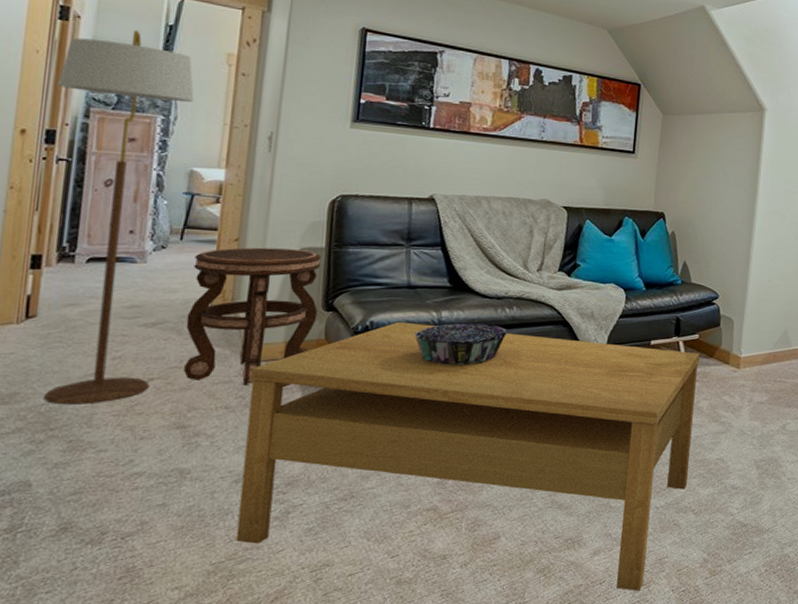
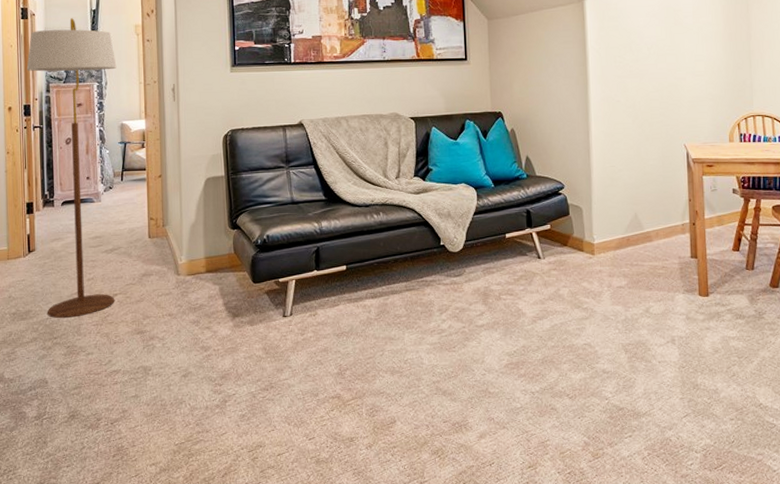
side table: present [184,247,322,386] -> none [133,179,226,296]
coffee table: present [236,321,700,591] -> none [184,233,558,473]
decorative bowl: present [414,323,508,365] -> none [302,230,378,269]

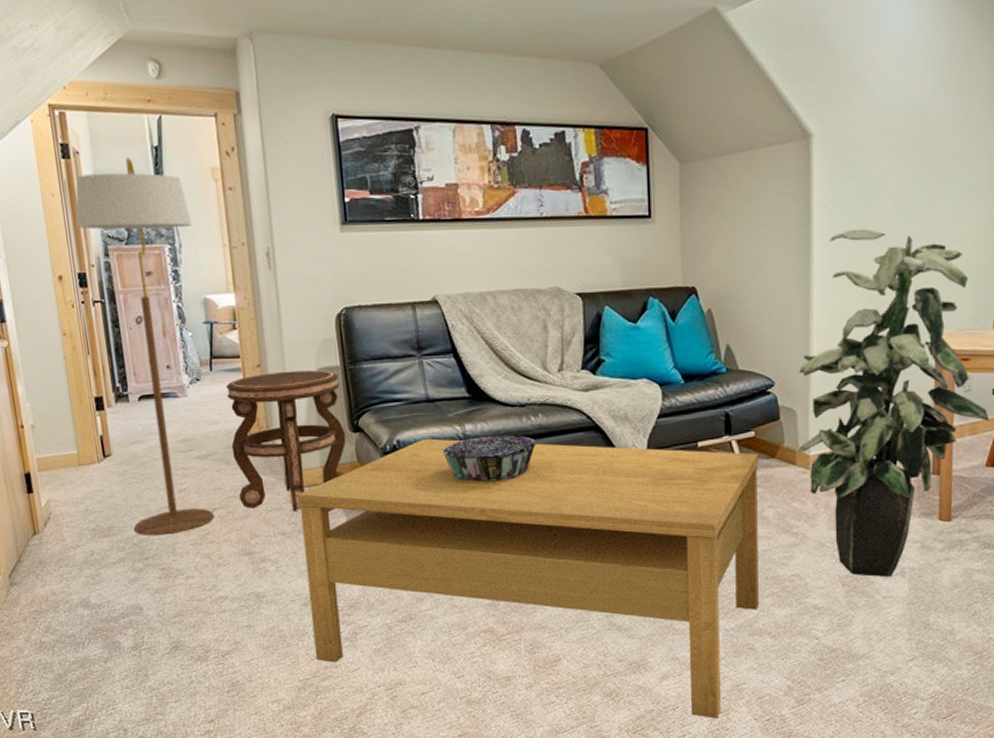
side table: none [133,179,226,296] -> present [226,370,347,512]
coffee table: none [184,233,558,473] -> present [298,438,759,718]
decorative bowl: none [302,230,378,269] -> present [442,435,536,482]
indoor plant: none [582,67,733,345] -> present [797,228,990,578]

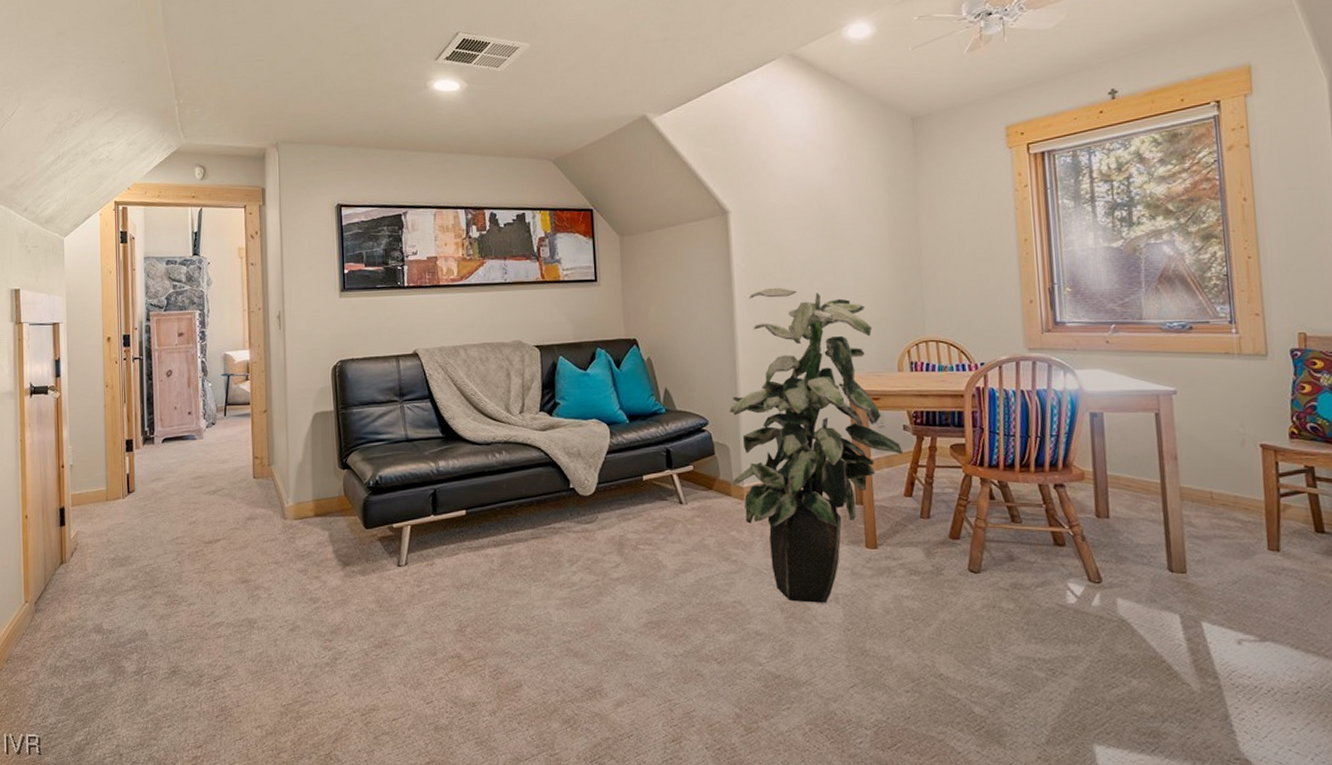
floor lamp: present [75,157,214,535] -> none [126,241,219,564]
side table: present [226,370,347,512] -> none [237,414,336,542]
coffee table: present [298,438,759,718] -> none [291,474,705,747]
decorative bowl: present [442,435,536,482] -> none [418,471,501,513]

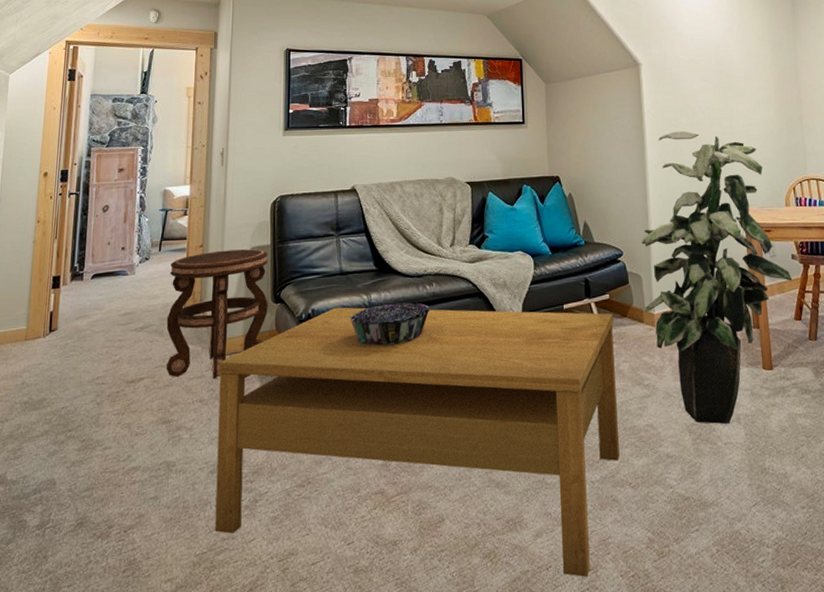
side table: none [237,414,336,542] -> present [166,249,268,379]
coffee table: none [291,474,705,747] -> present [214,307,620,577]
decorative bowl: none [418,471,501,513] -> present [350,302,430,346]

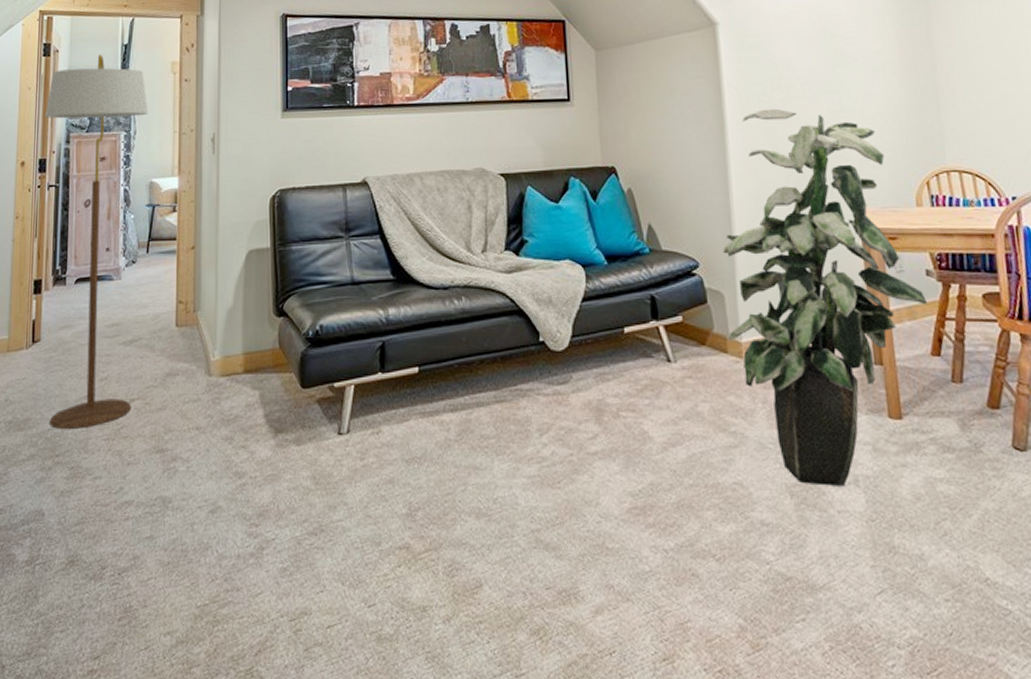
floor lamp: none [63,80,164,407] -> present [45,54,148,429]
side table: present [166,249,268,379] -> none [157,252,270,404]
coffee table: present [214,307,620,577] -> none [217,323,700,668]
decorative bowl: present [350,302,430,346] -> none [364,320,459,371]

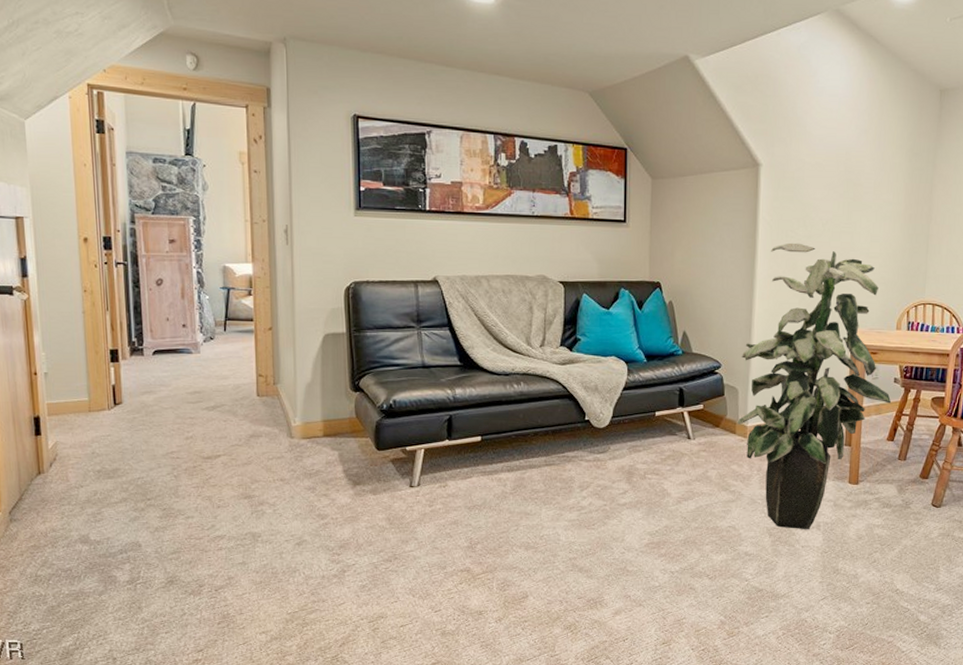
floor lamp: present [45,54,148,429] -> none [105,137,217,478]

